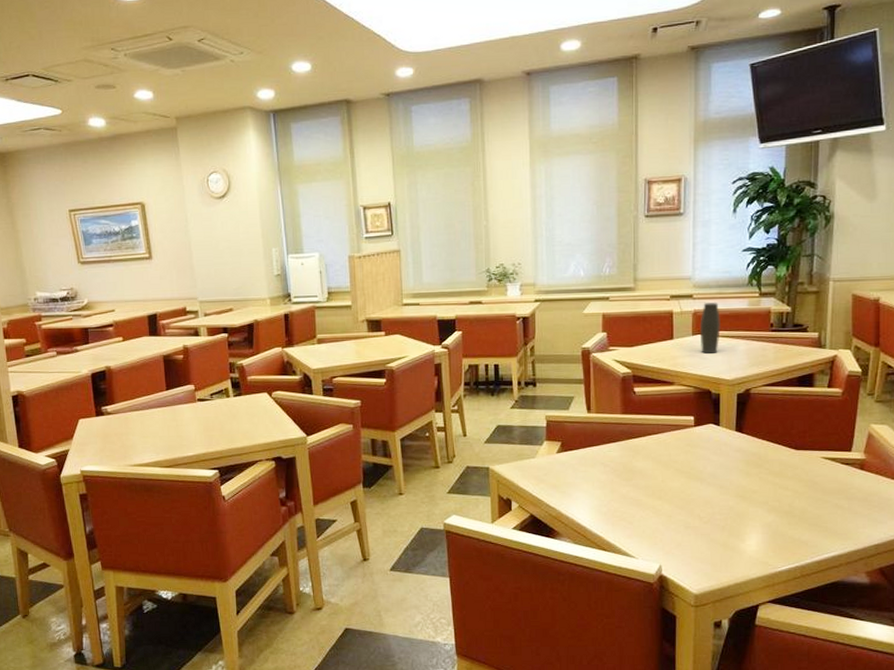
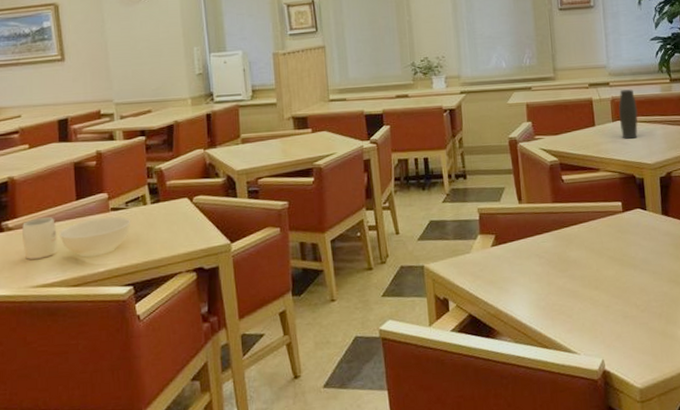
mug: none [120,404,152,441] -> present [22,217,59,259]
bowl: none [152,406,215,442] -> present [59,216,130,258]

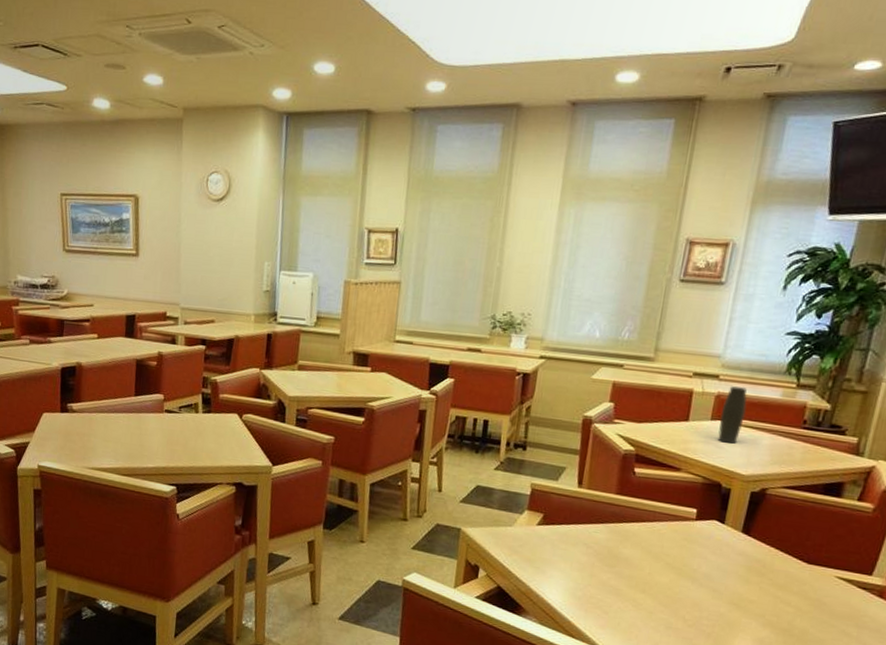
mug: present [22,217,59,259] -> none [84,406,115,444]
bowl: present [59,216,130,258] -> none [116,417,181,453]

